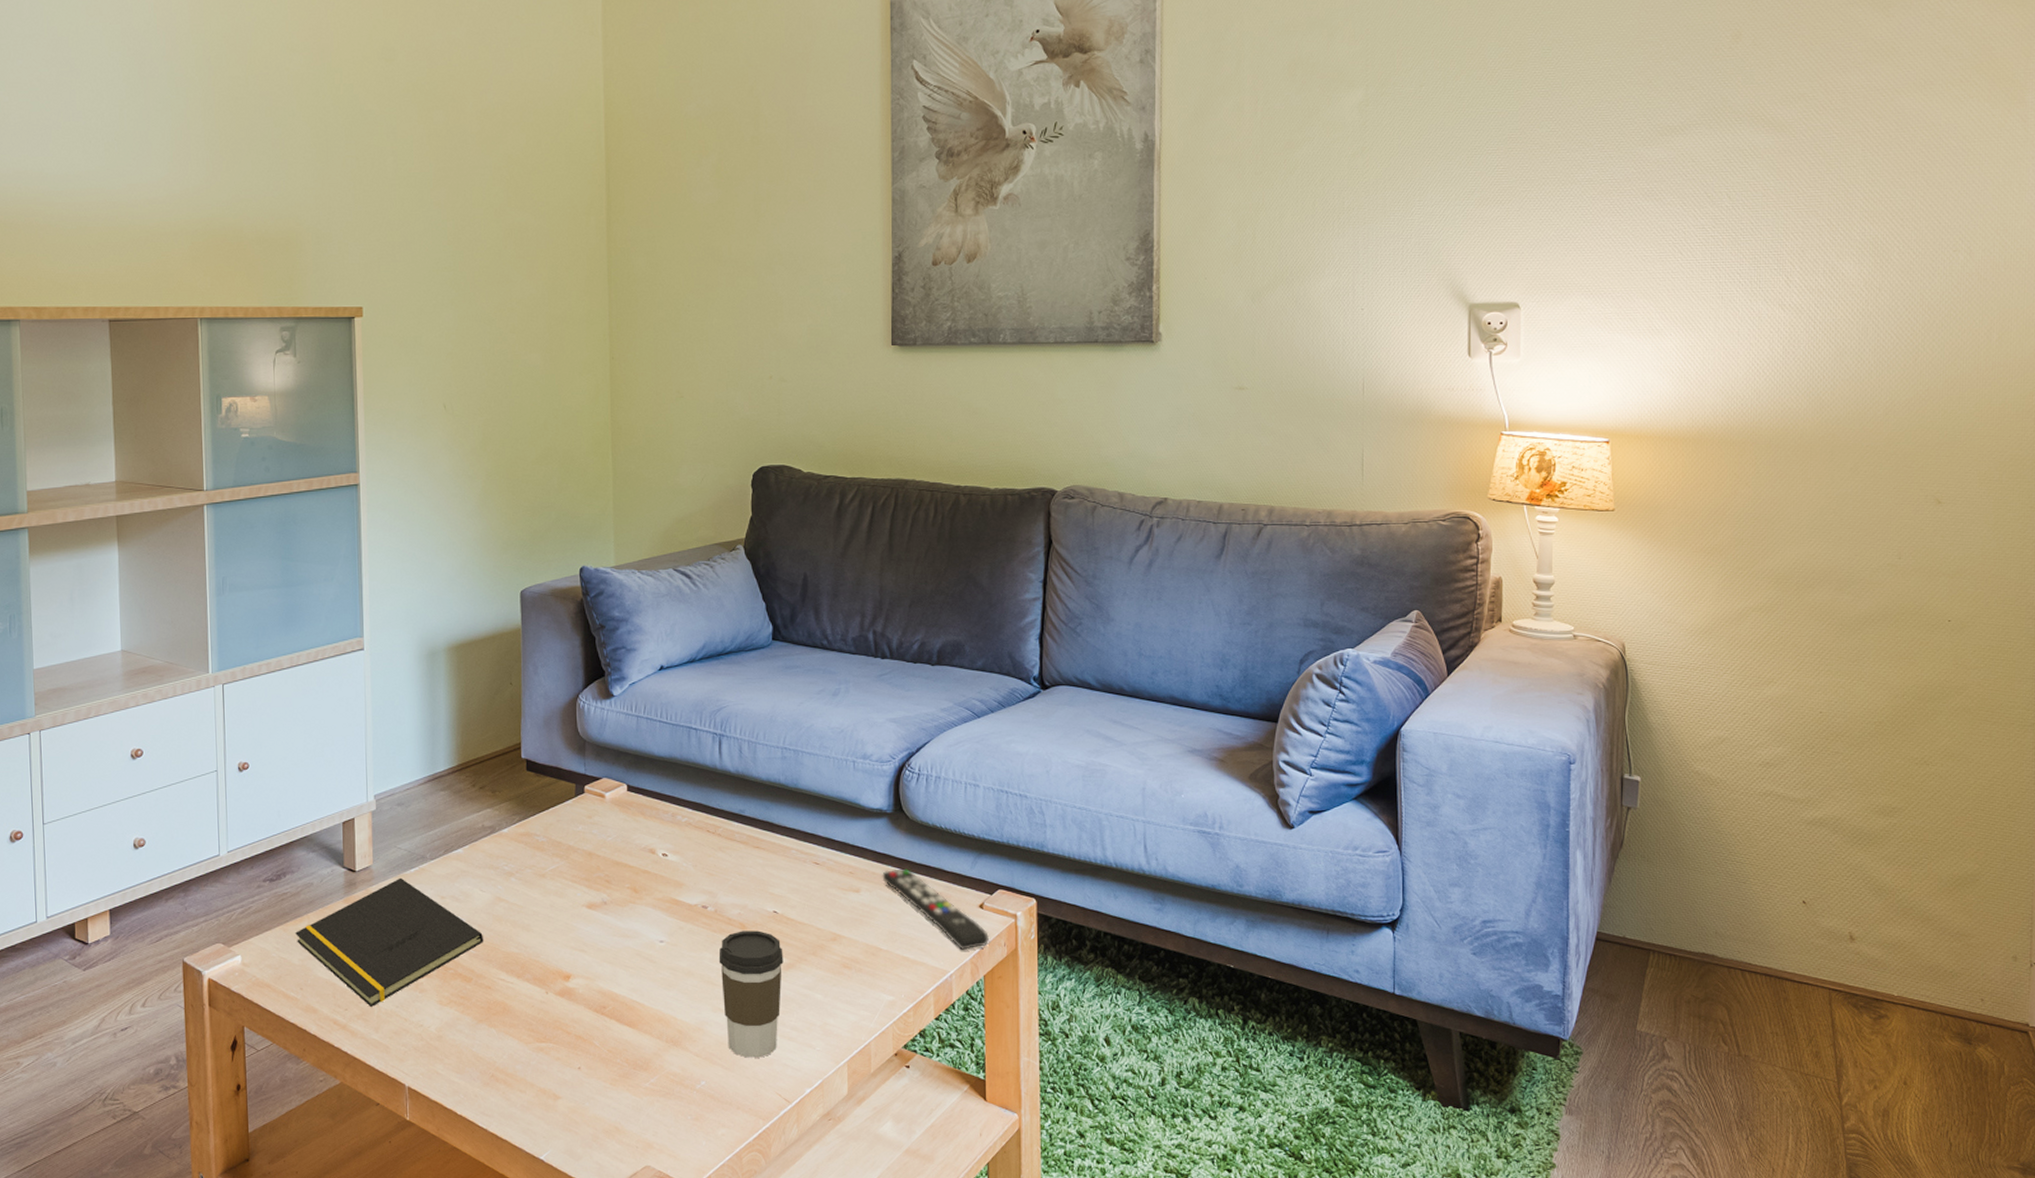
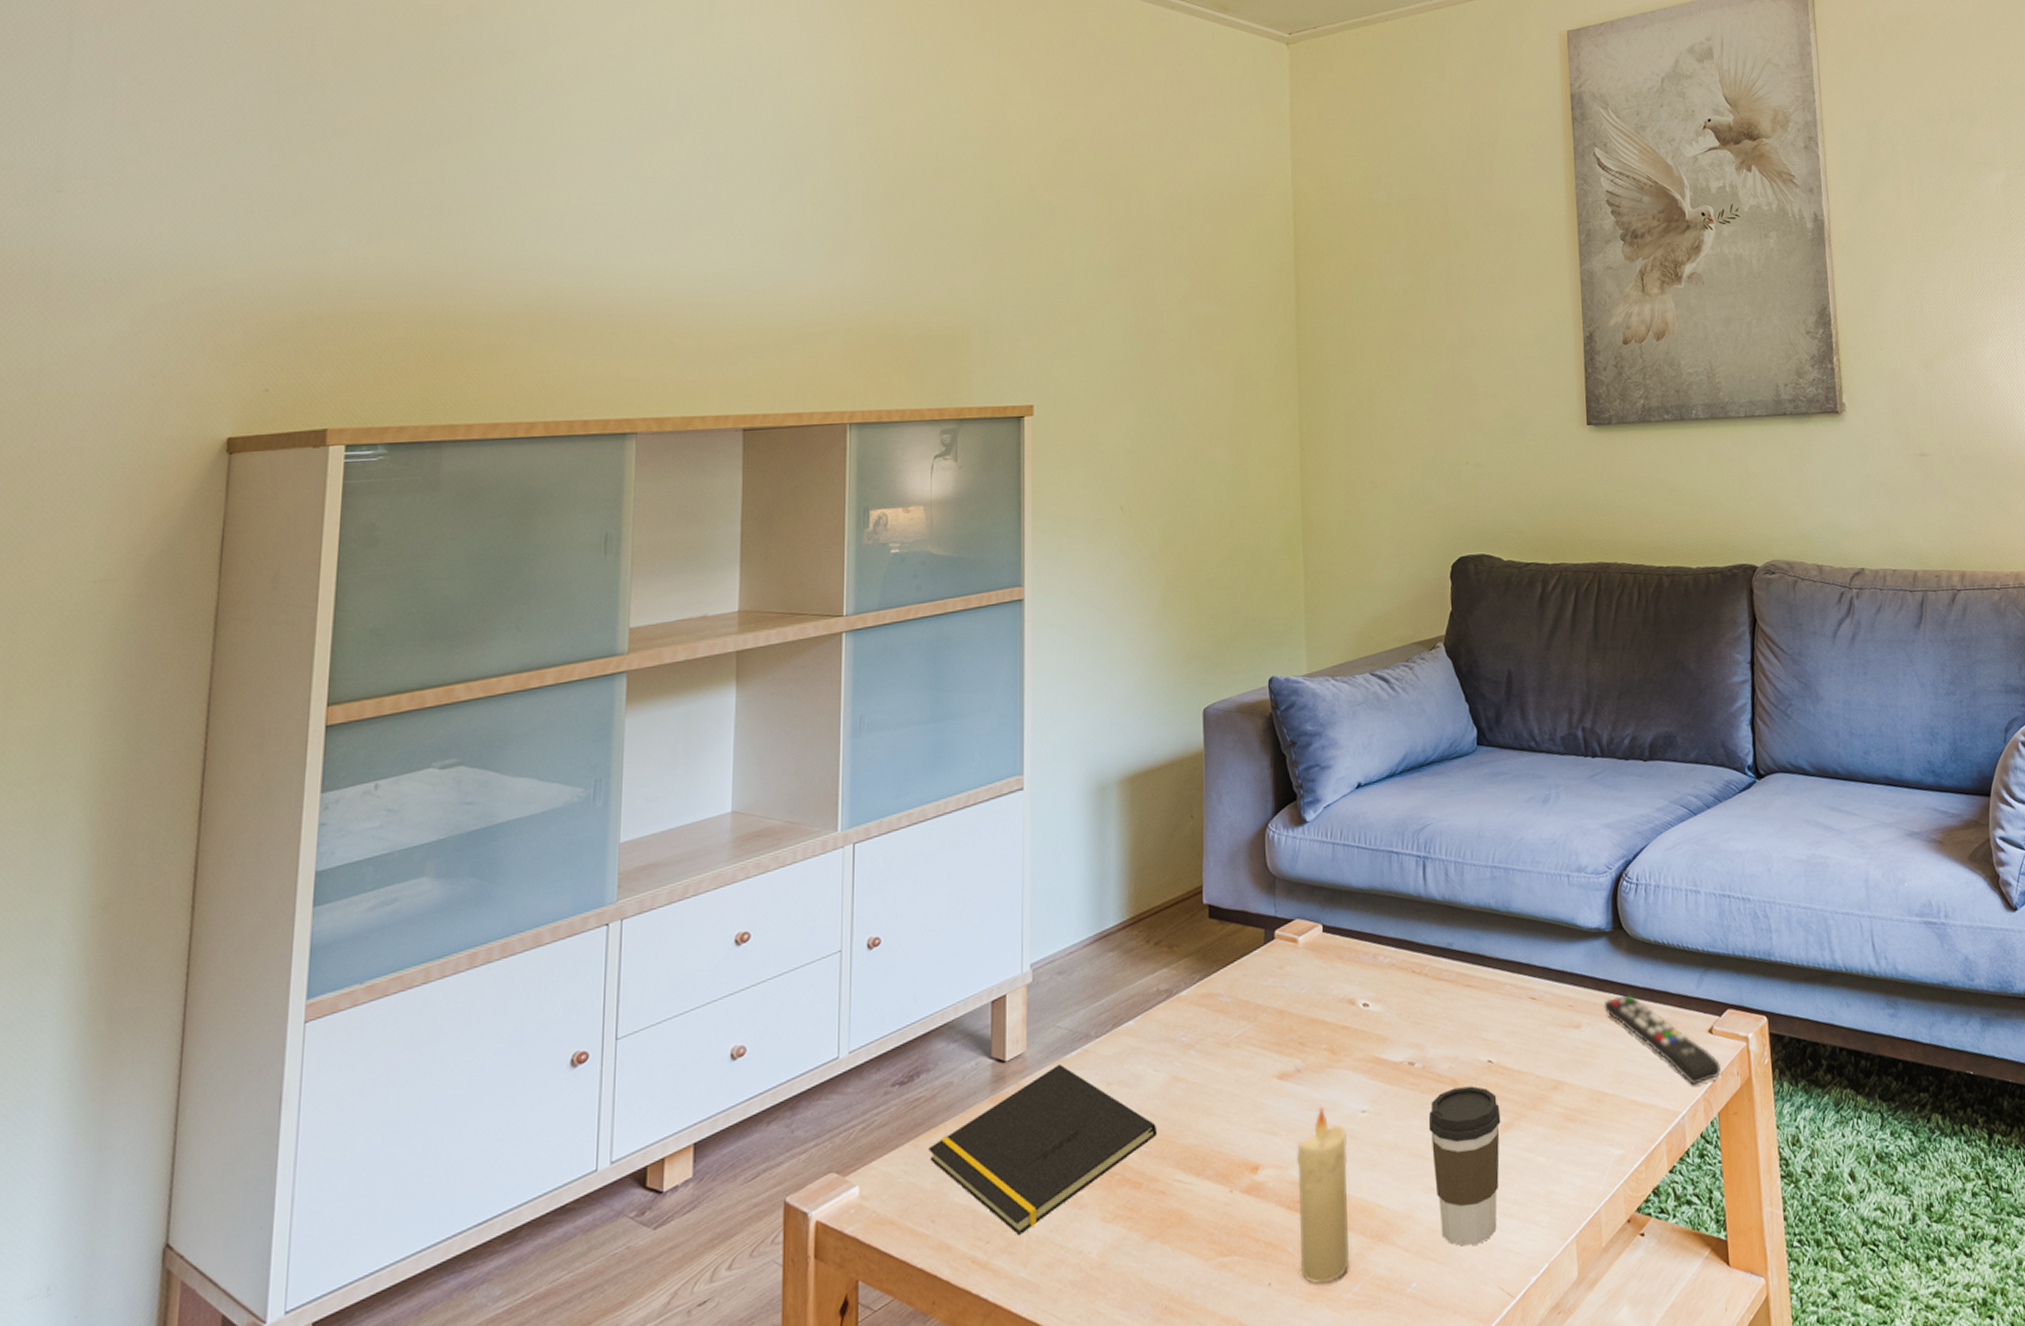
candle: none [603,934,647,1073] -> present [1297,1106,1349,1284]

